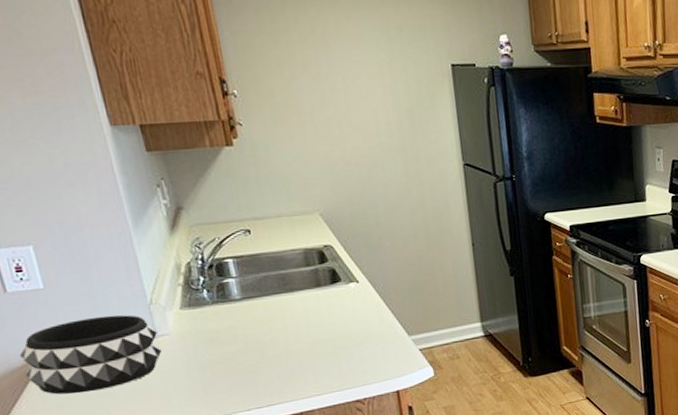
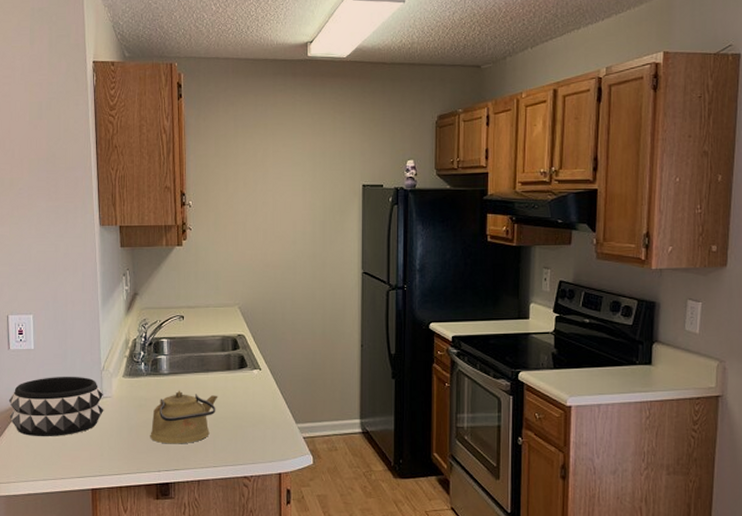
kettle: none [228,316,311,379] -> present [150,390,218,444]

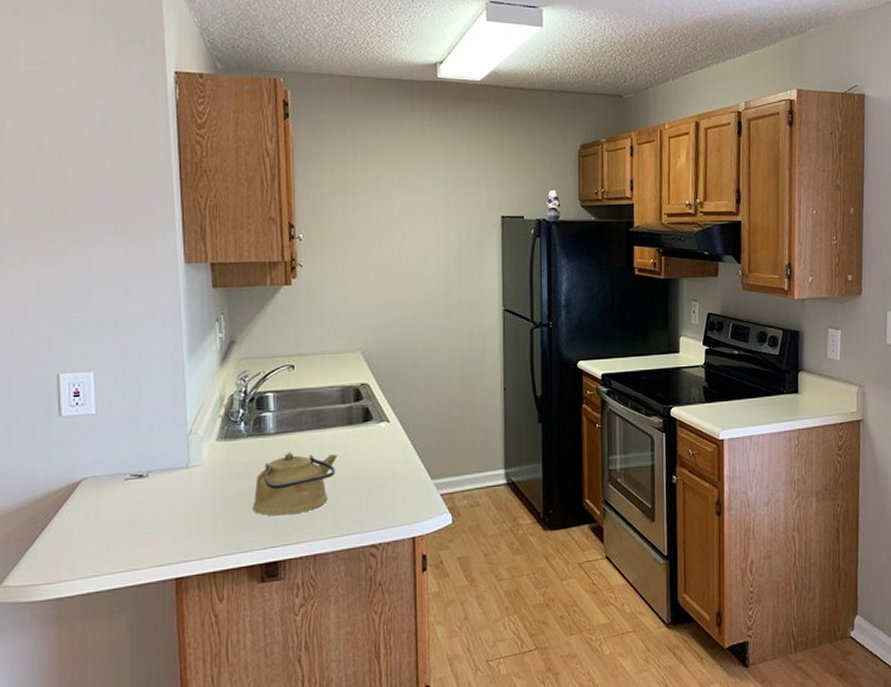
decorative bowl: present [8,376,104,437] -> none [59,443,192,522]

